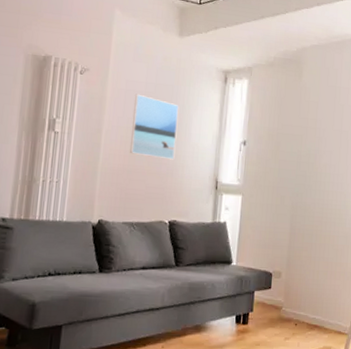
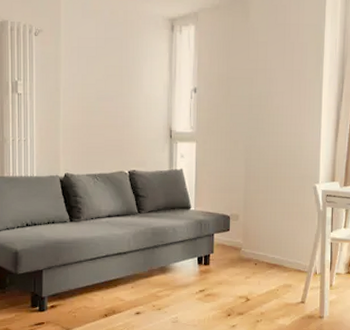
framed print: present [130,94,179,160] -> none [87,50,130,112]

